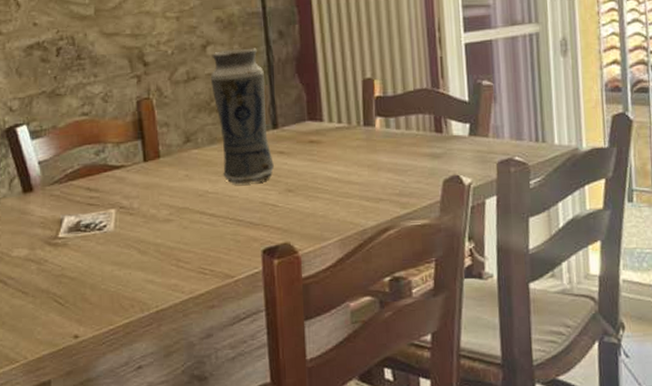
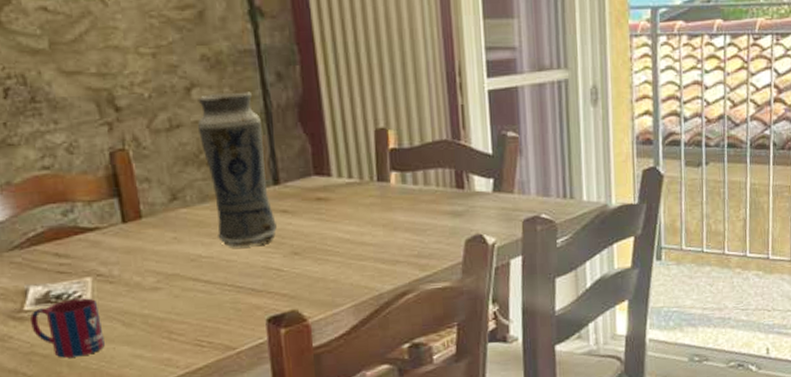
mug: none [63,227,122,281] -> present [30,298,105,358]

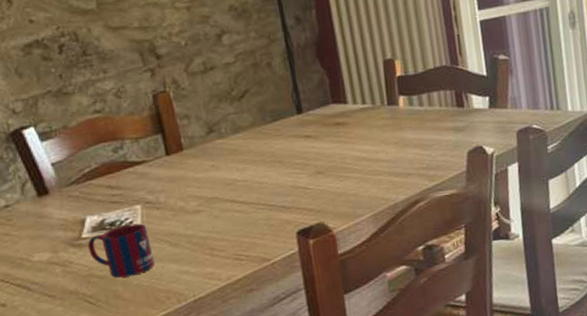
vase: present [197,91,277,248] -> none [228,35,302,171]

